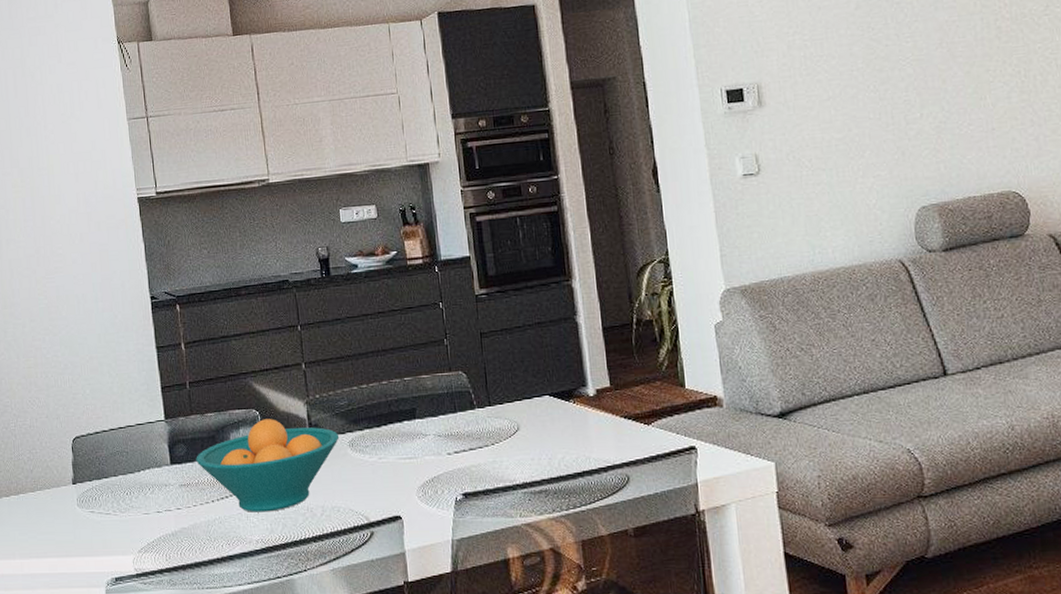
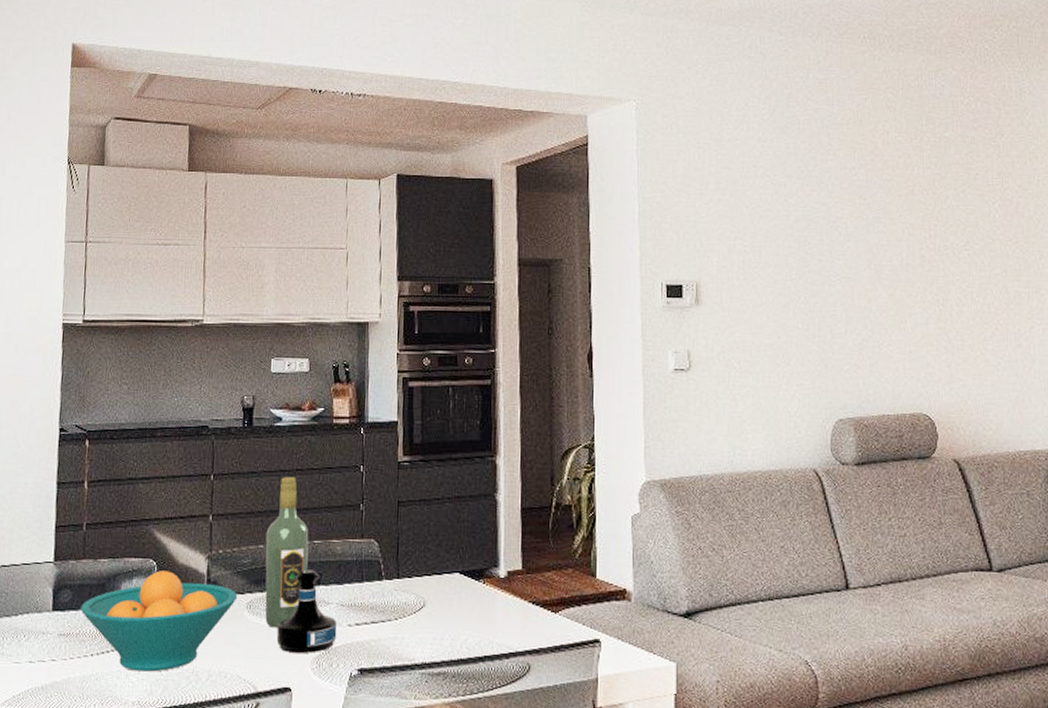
wine bottle: none [357,320,402,462] -> present [265,477,309,628]
tequila bottle: none [380,405,438,484] -> present [276,569,337,653]

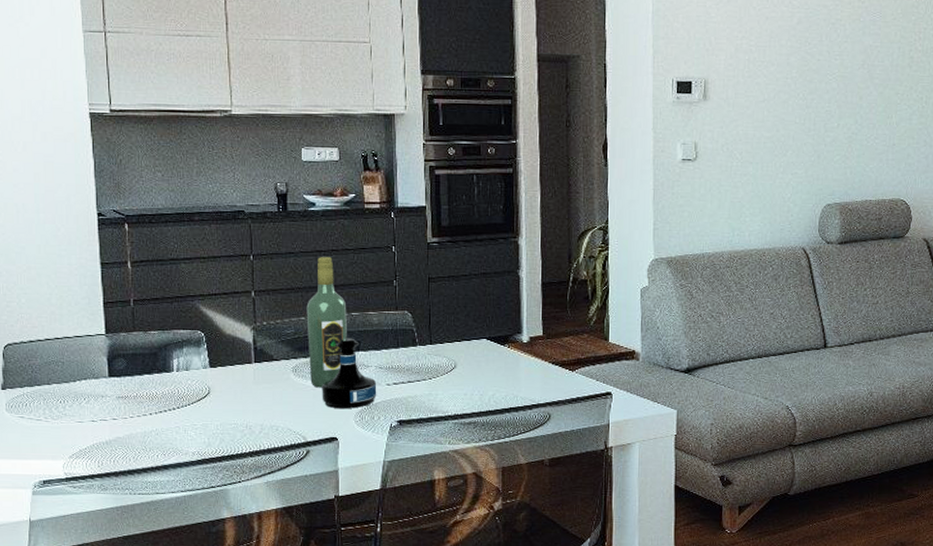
fruit bowl: present [80,570,238,672] -> none [136,340,284,427]

